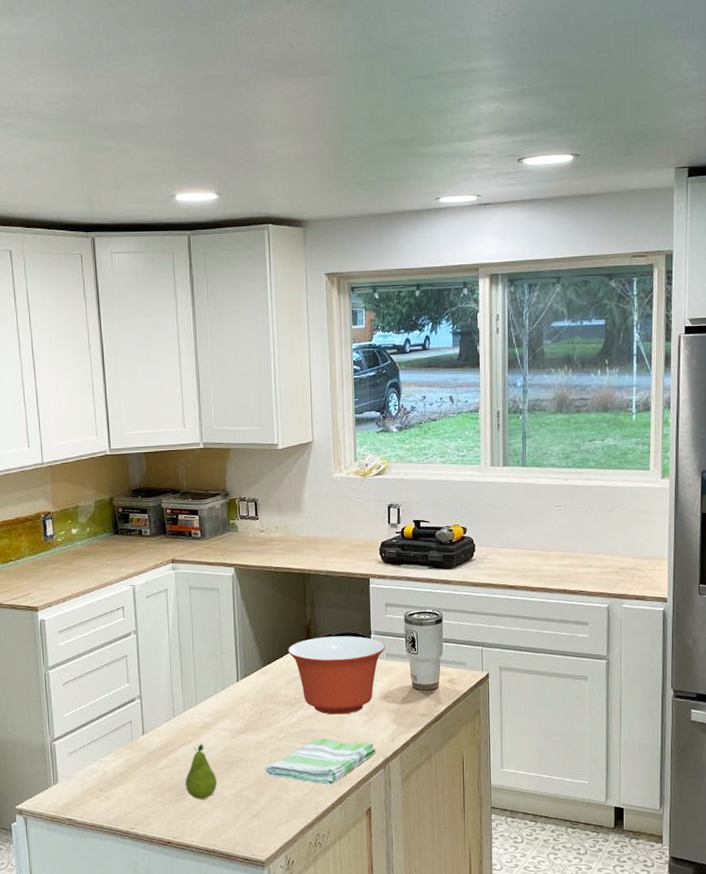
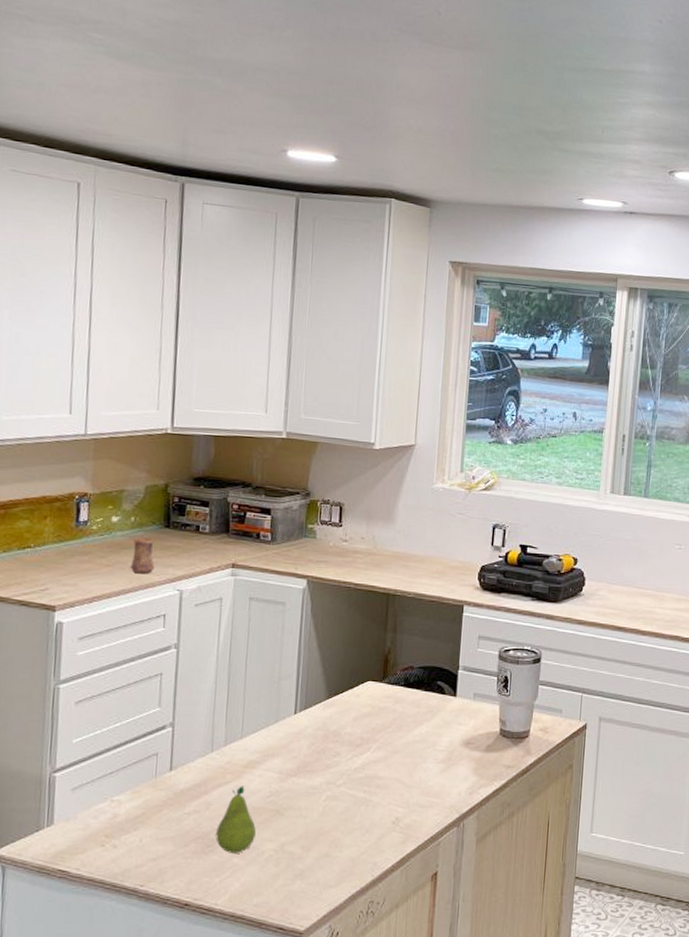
cup: none [91,545,111,575] -> present [130,538,155,574]
dish towel: present [265,737,376,786] -> none [316,786,450,844]
mixing bowl: present [288,636,385,715] -> none [359,668,474,761]

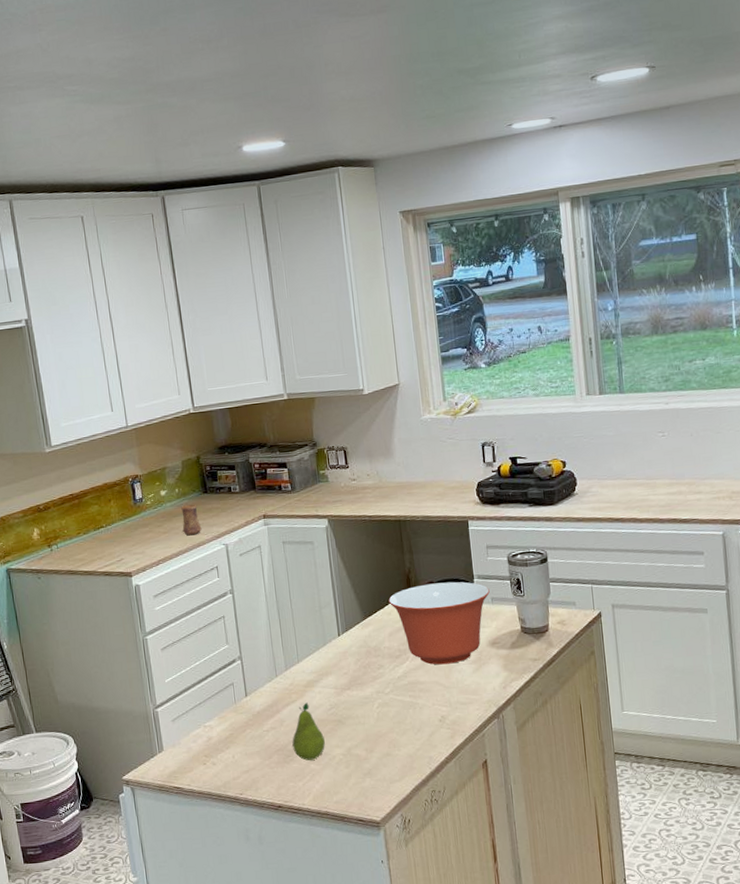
mixing bowl: none [359,668,474,761] -> present [388,581,490,665]

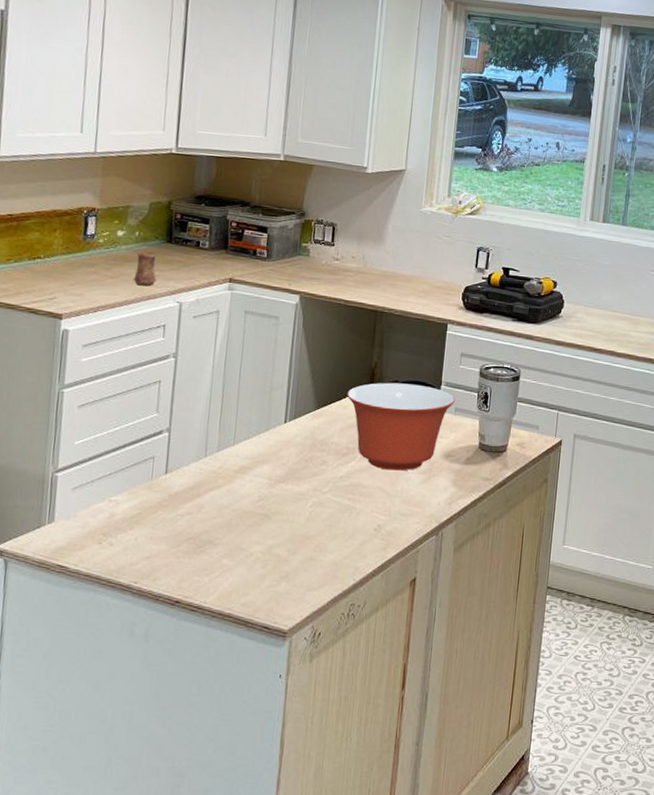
fruit: present [292,702,325,761] -> none [207,490,245,554]

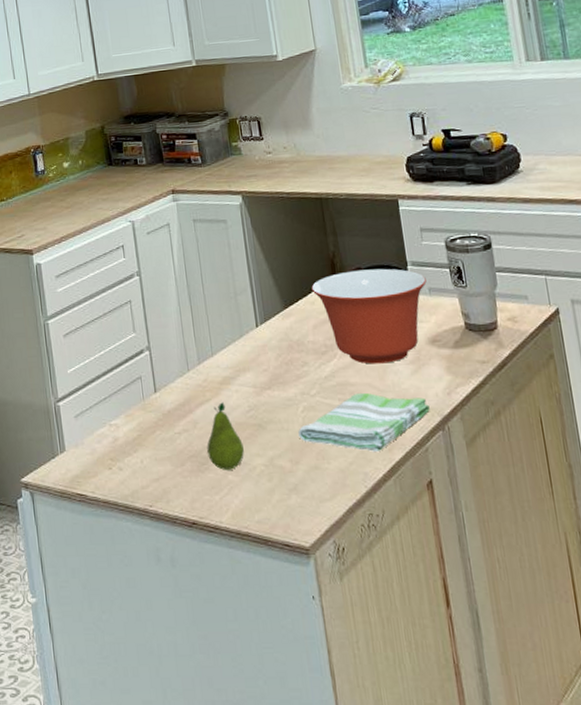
cup: present [133,252,157,286] -> none [85,178,107,211]
fruit: none [207,490,245,554] -> present [207,402,244,470]
dish towel: none [302,494,430,550] -> present [298,392,430,453]

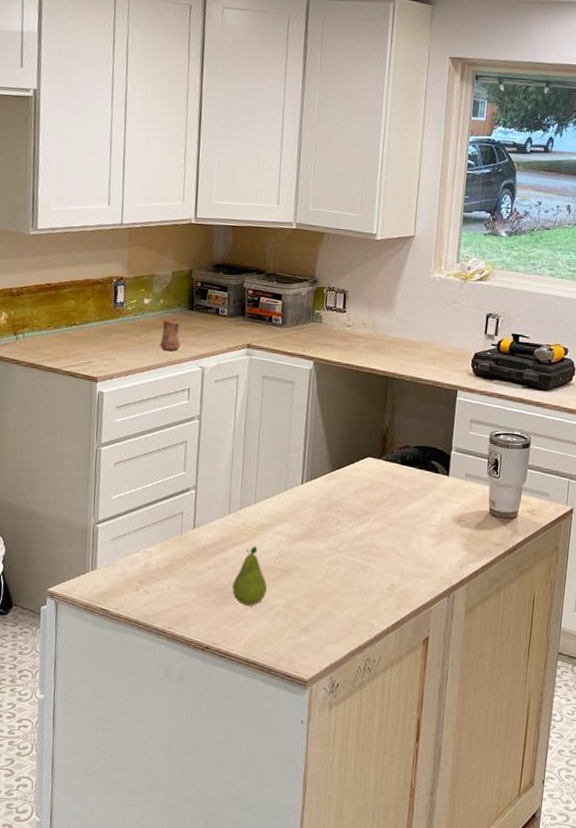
cup: none [85,178,107,211] -> present [160,319,181,351]
dish towel: present [298,392,430,453] -> none [319,555,441,608]
mixing bowl: present [311,268,427,364] -> none [360,447,465,534]

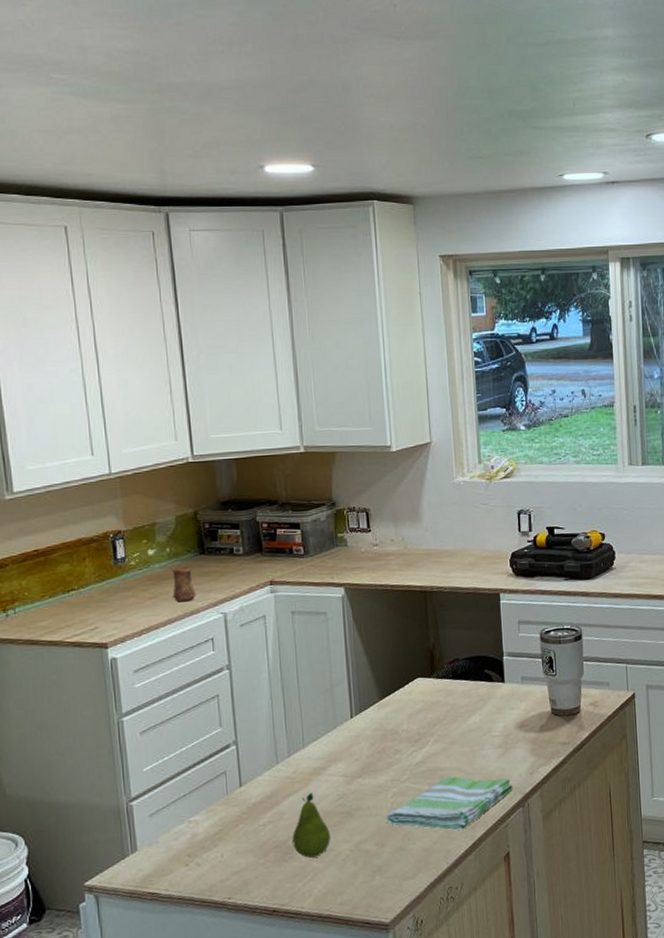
dish towel: none [319,555,441,608] -> present [386,776,513,831]

